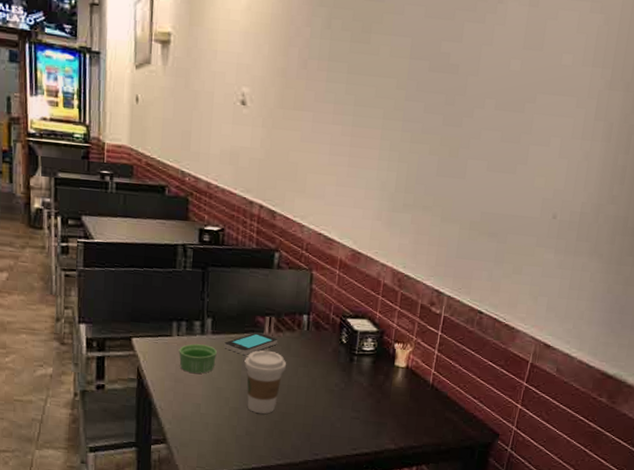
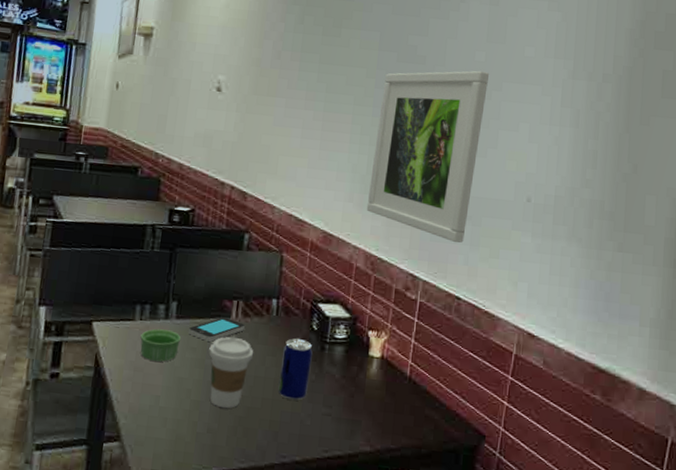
beer can: none [310,350,342,407] -> present [278,337,313,401]
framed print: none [394,80,523,260] -> present [366,70,489,243]

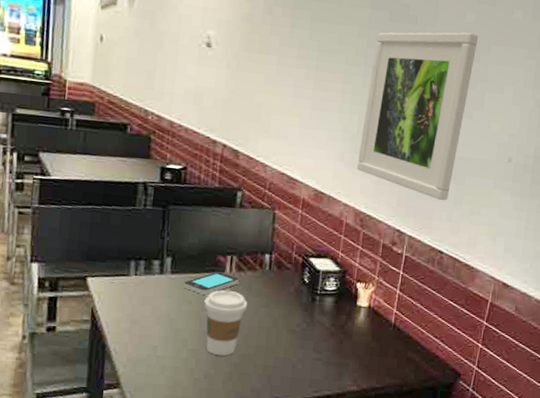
ramekin: present [140,328,182,362] -> none [136,283,177,314]
beer can: present [278,337,313,401] -> none [271,290,304,348]

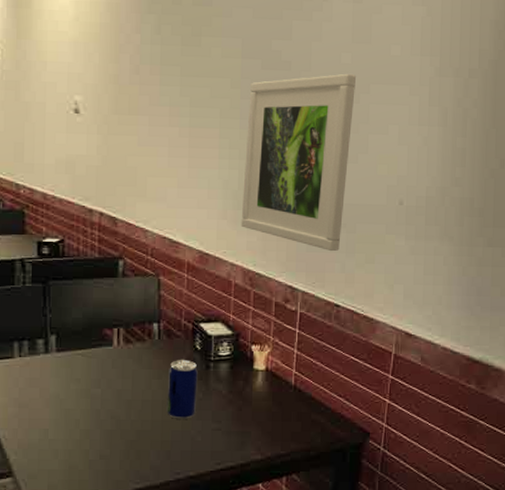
smartphone: present [184,272,239,295] -> none [71,346,127,371]
coffee cup: present [204,290,248,356] -> none [93,365,139,433]
beer can: none [271,290,304,348] -> present [166,359,198,420]

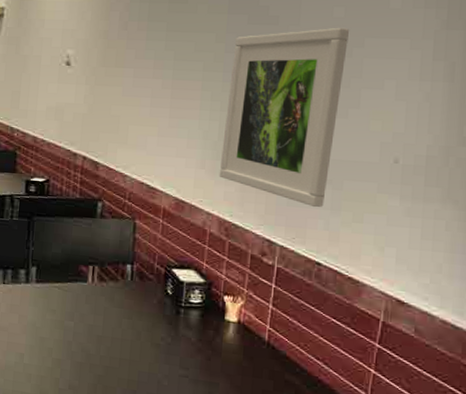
beer can: present [166,359,198,420] -> none [135,301,168,363]

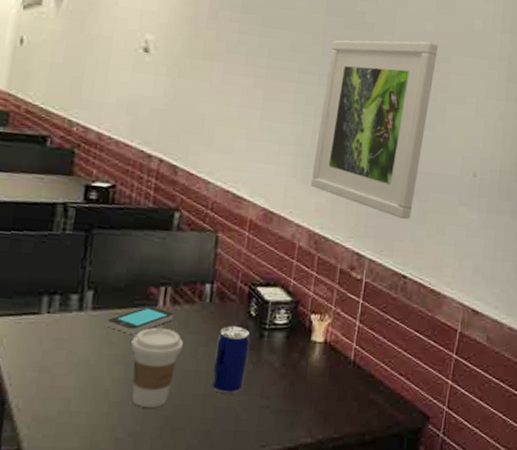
smartphone: none [48,281,101,305] -> present [107,306,174,334]
coffee cup: none [67,300,111,367] -> present [131,328,184,407]
beer can: none [135,301,168,363] -> present [211,325,250,395]

